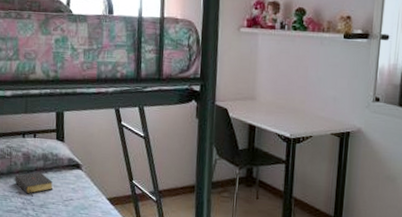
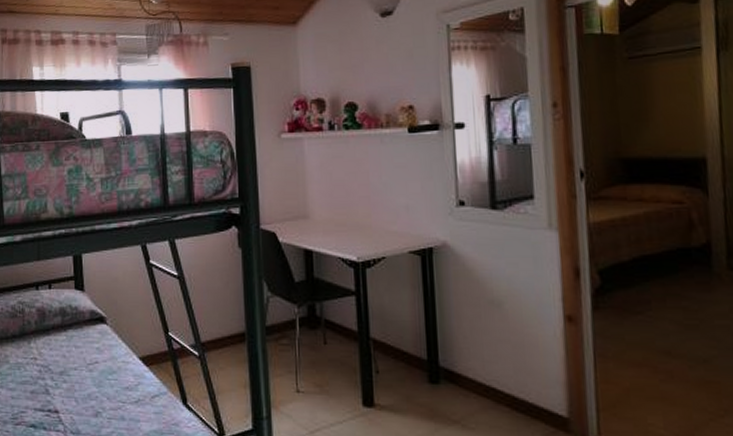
bible: present [15,172,53,197] -> none [29,331,75,362]

